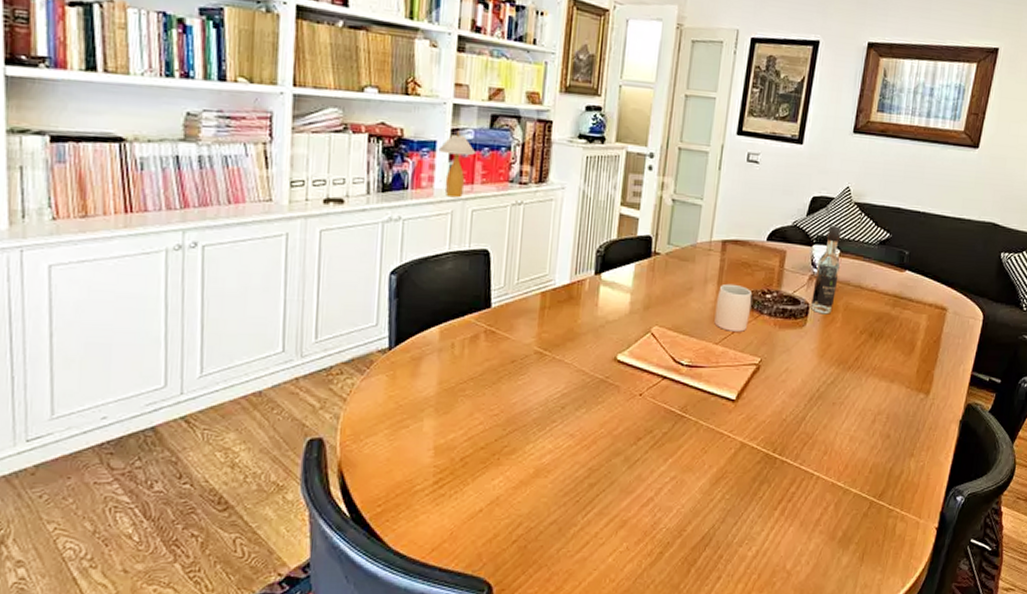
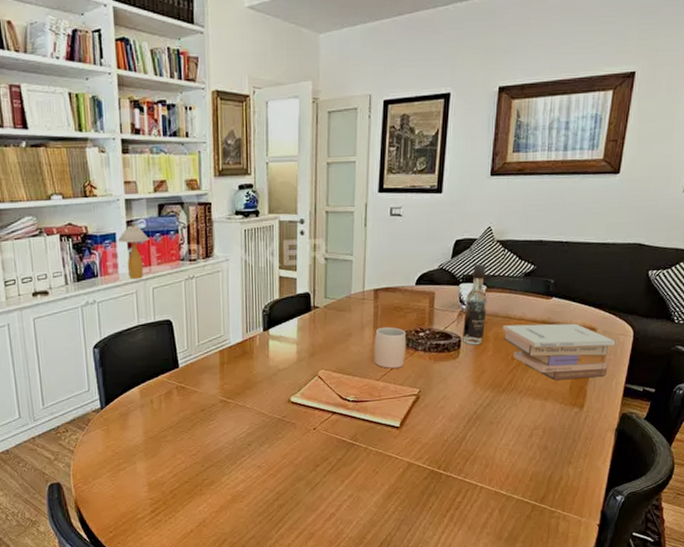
books: none [852,295,965,362] -> present [502,323,616,381]

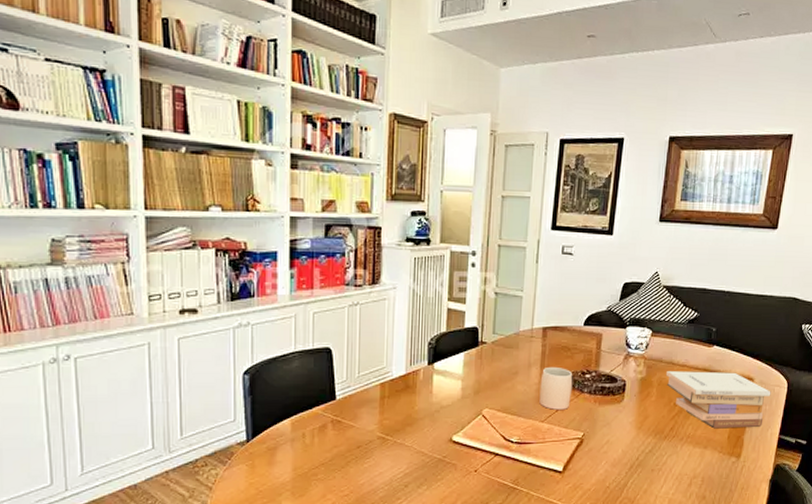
table lamp: present [118,222,150,280] -> none [280,241,314,302]
bottle: present [461,264,487,346] -> none [626,308,652,390]

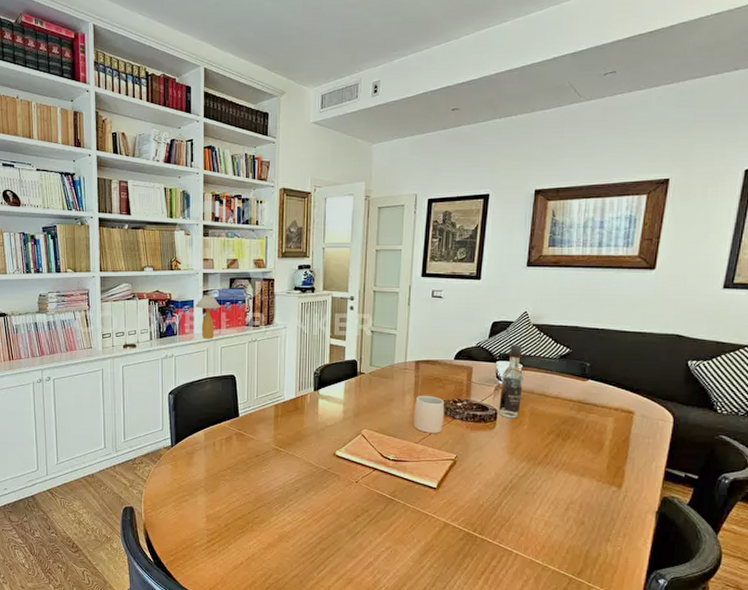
table lamp: none [280,241,314,302] -> present [195,291,221,339]
bottle: none [626,308,652,390] -> present [498,345,523,419]
books: present [665,371,771,429] -> none [538,402,655,459]

